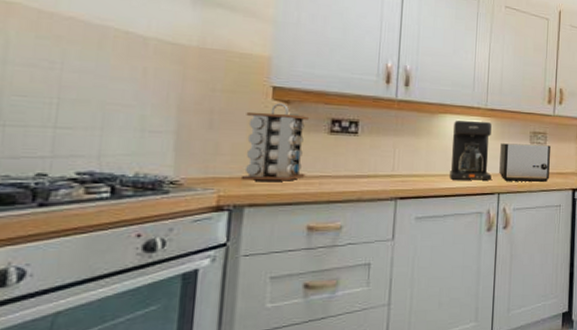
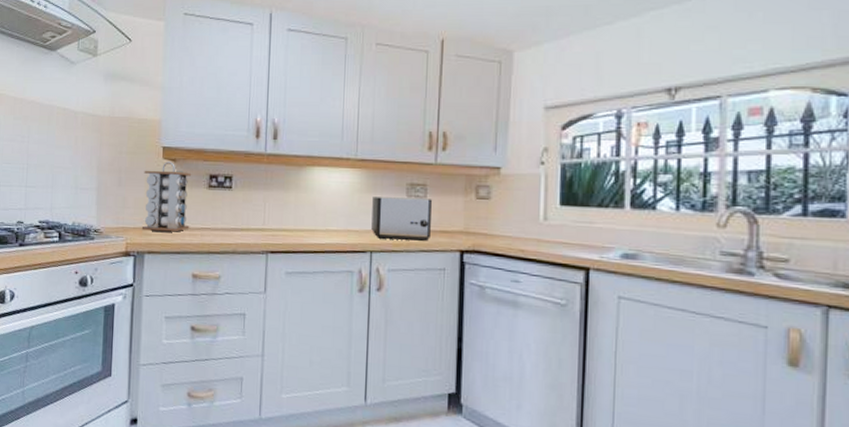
coffee maker: present [450,121,492,181] -> none [319,173,363,237]

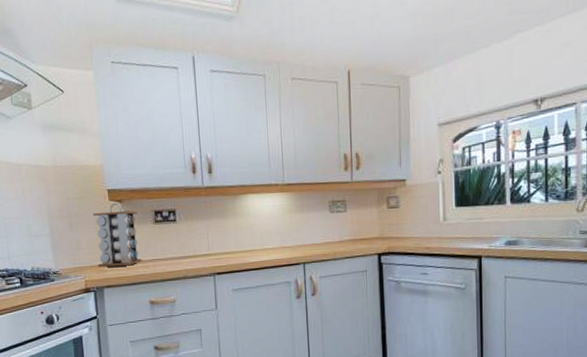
toaster: present [371,197,432,241] -> none [301,212,352,251]

